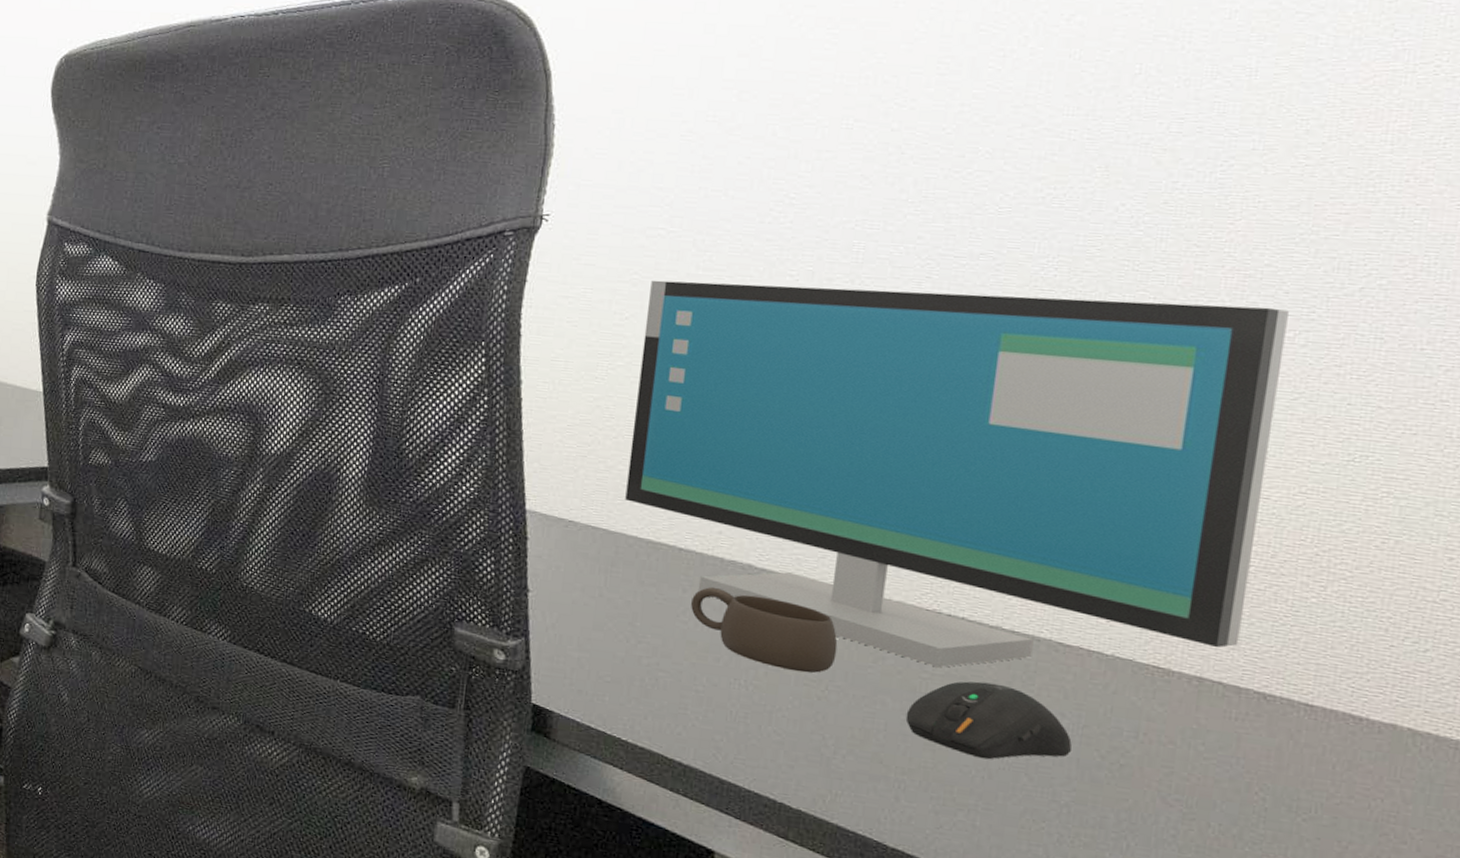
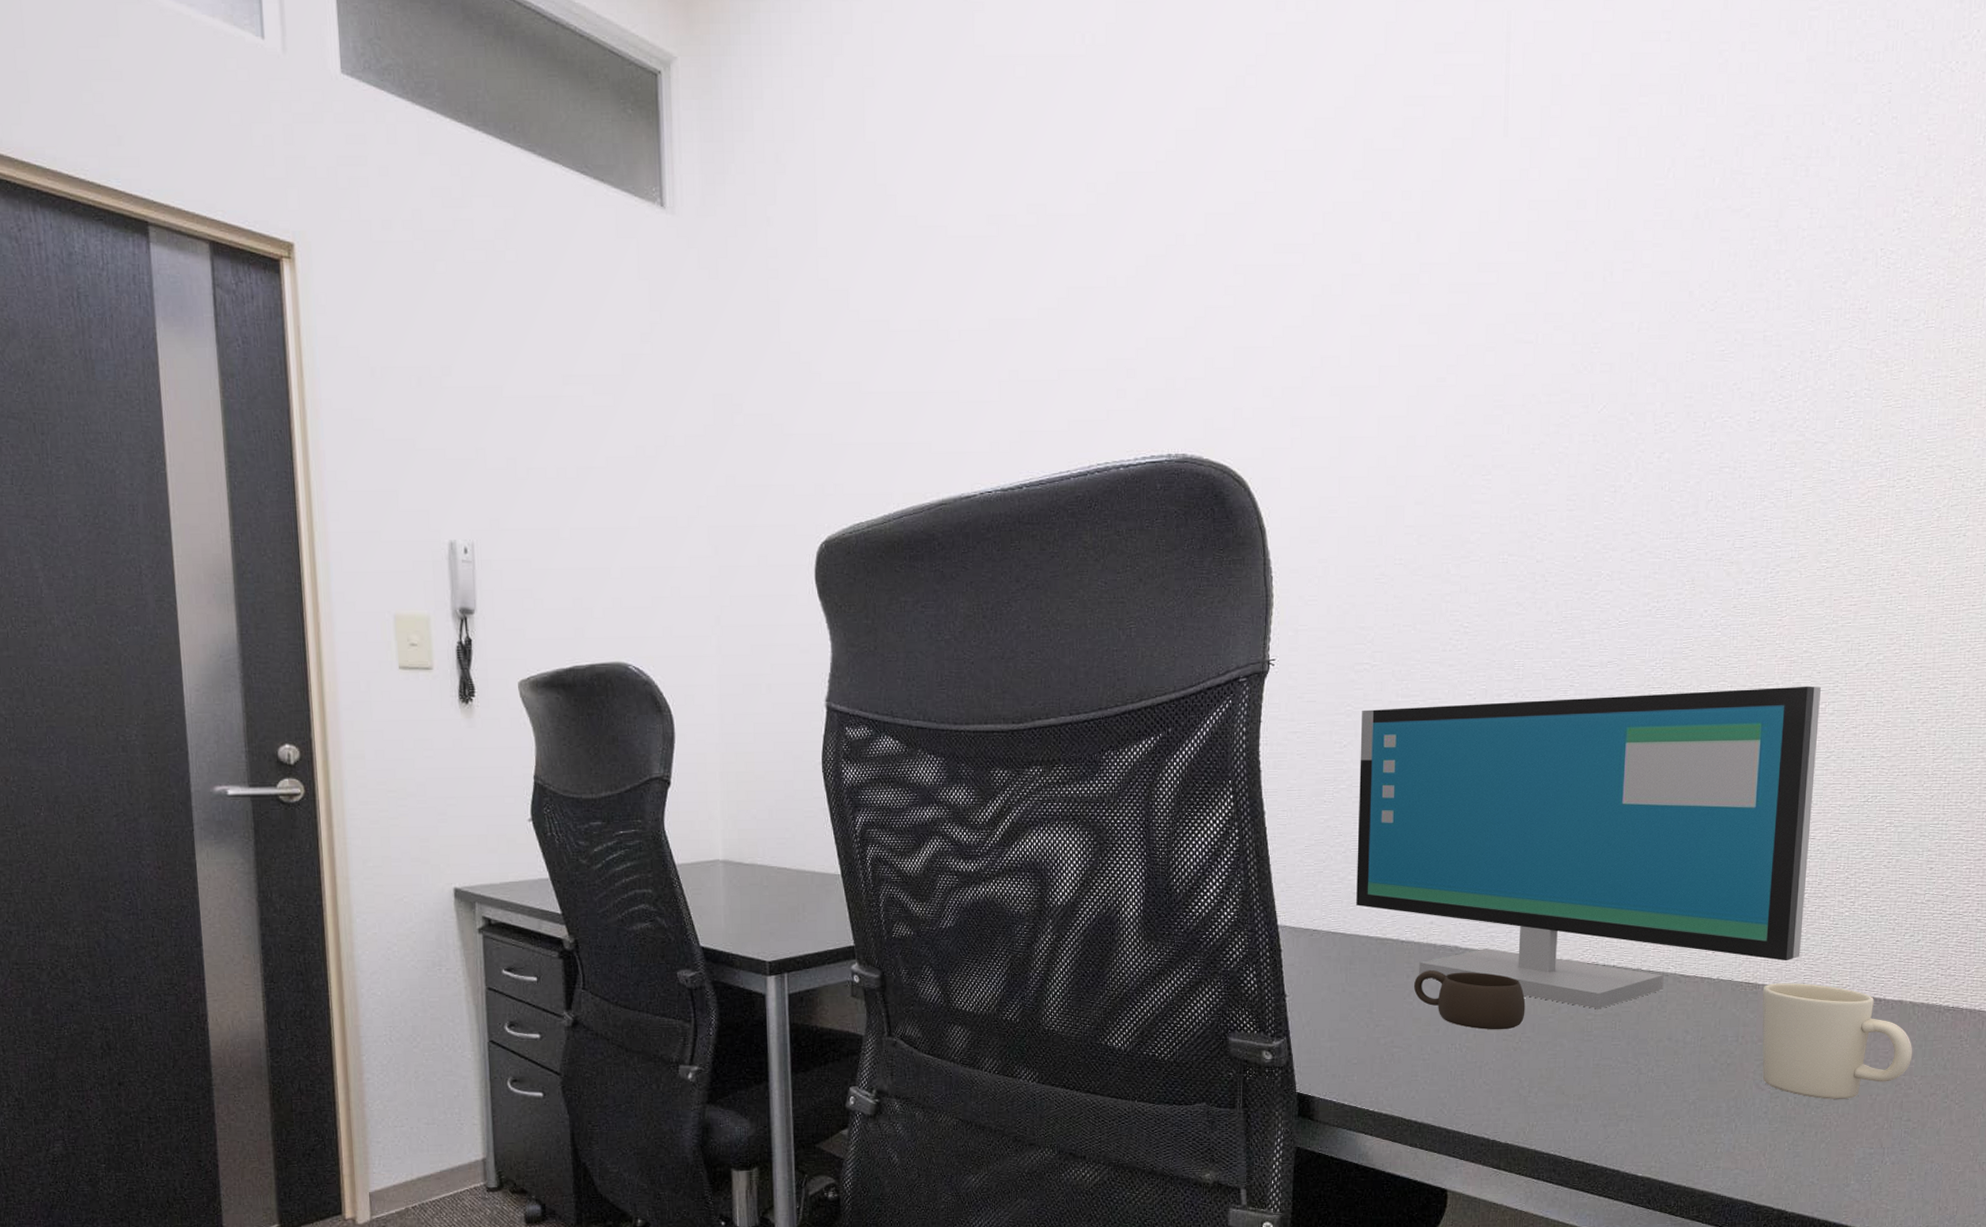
computer mouse: present [905,681,1072,760] -> none [1578,1015,1694,1077]
mug: none [1171,672,1410,841] -> present [1762,983,1913,1099]

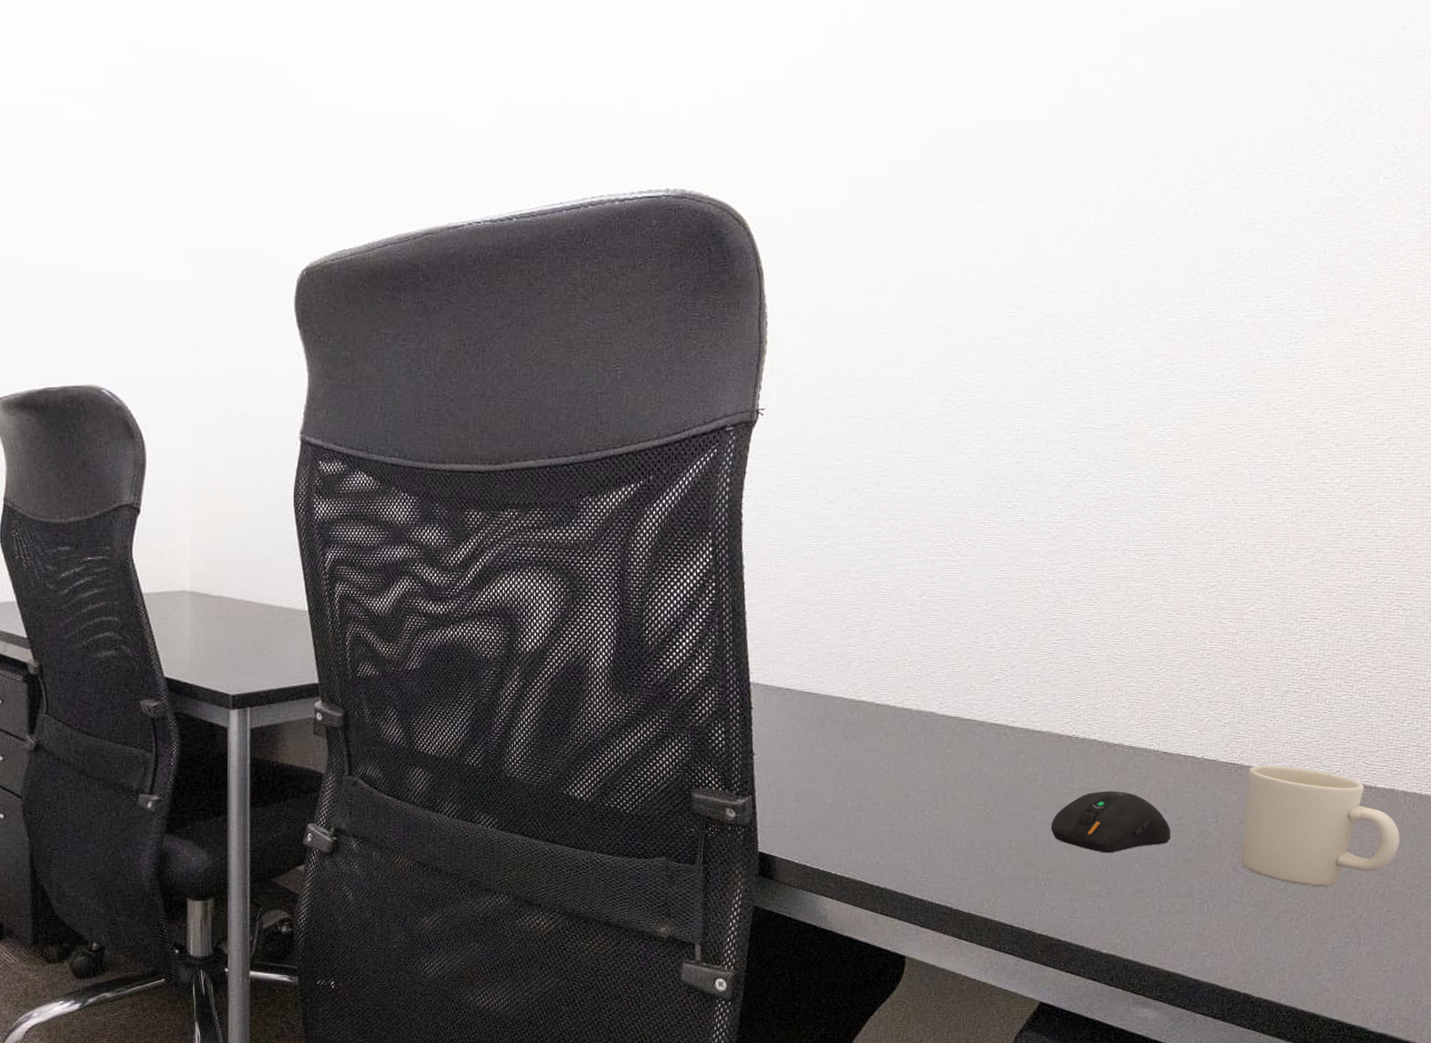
computer monitor: present [1356,686,1821,1009] -> none [832,458,1338,783]
cup: present [1414,969,1526,1030] -> none [886,734,1000,799]
computer mouse: none [1578,1015,1694,1077] -> present [1050,791,1171,853]

